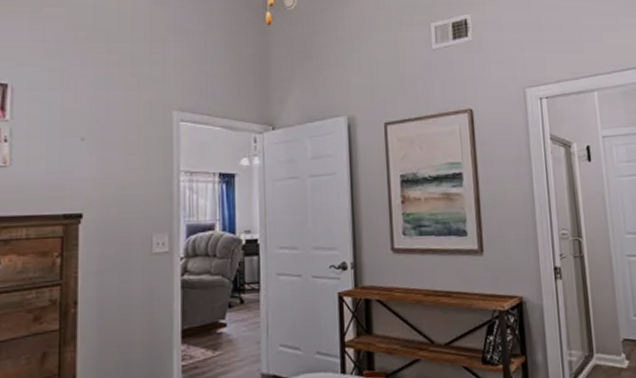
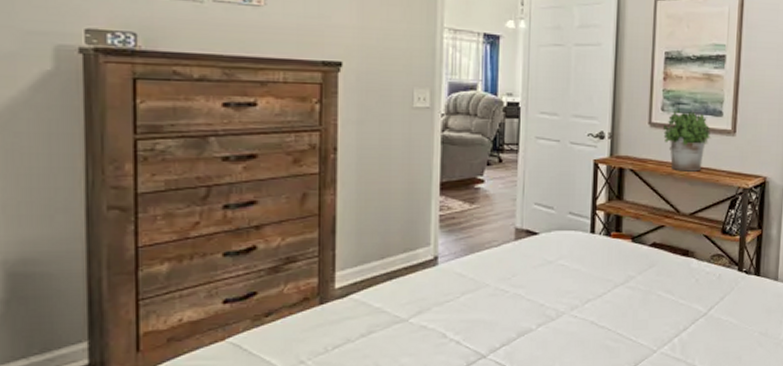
potted plant: none [407,233,457,298] -> present [663,110,710,172]

